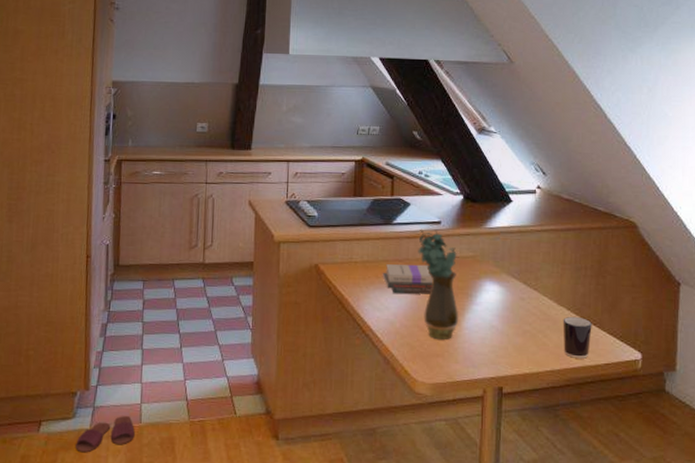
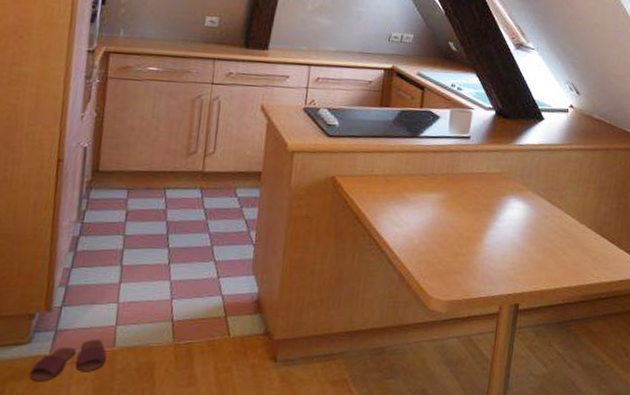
books: present [382,264,433,294] -> none [404,178,457,210]
vase: present [418,228,459,339] -> none [444,143,484,256]
mug: none [419,194,442,222] -> present [448,108,473,136]
mug: present [562,316,592,358] -> none [581,234,611,275]

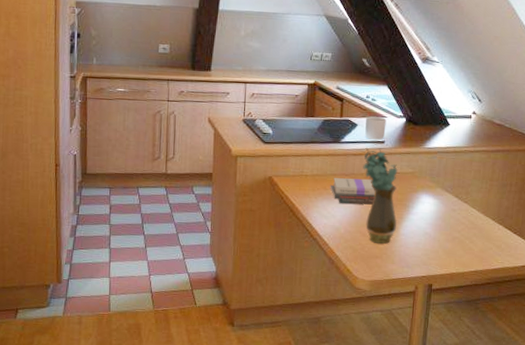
slippers: present [29,340,107,382] -> none [50,305,104,336]
books: none [404,178,457,210] -> present [330,178,376,205]
vase: none [444,143,484,256] -> present [363,147,398,244]

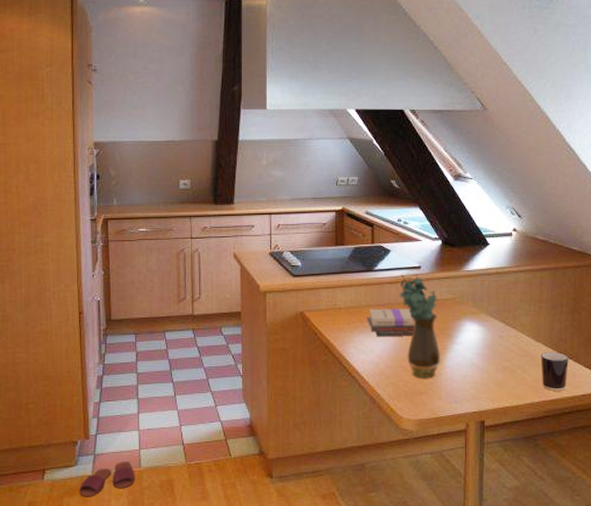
slippers: none [50,305,104,336] -> present [79,462,135,497]
mug: present [365,116,387,141] -> none [399,241,421,267]
mug: none [487,225,513,261] -> present [540,351,569,391]

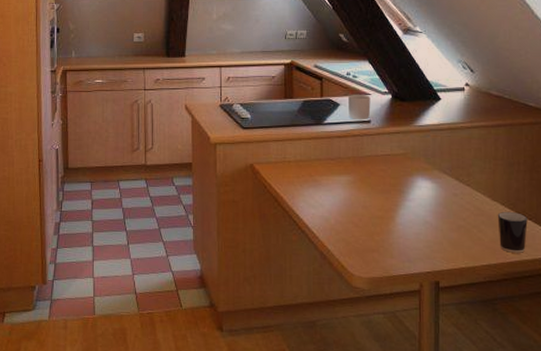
slippers: present [79,462,135,497] -> none [37,308,89,342]
books: present [366,308,415,336] -> none [315,162,366,191]
mug: none [399,241,421,267] -> present [348,95,371,121]
vase: present [399,274,441,378] -> none [349,128,393,235]

